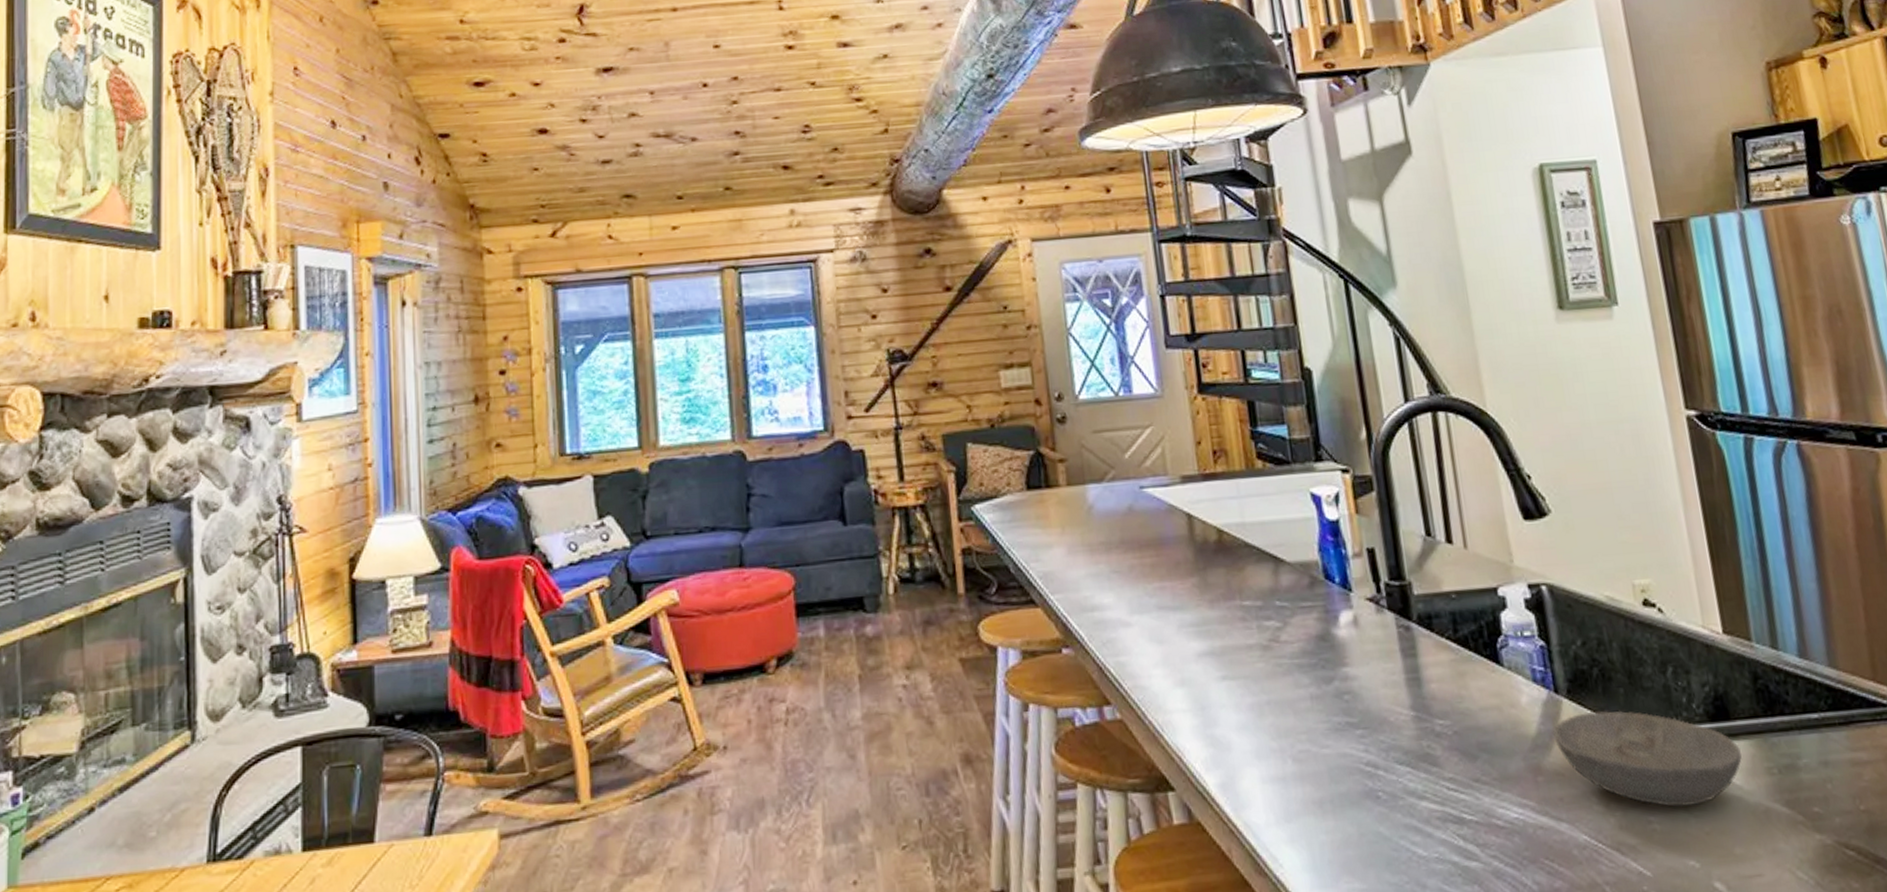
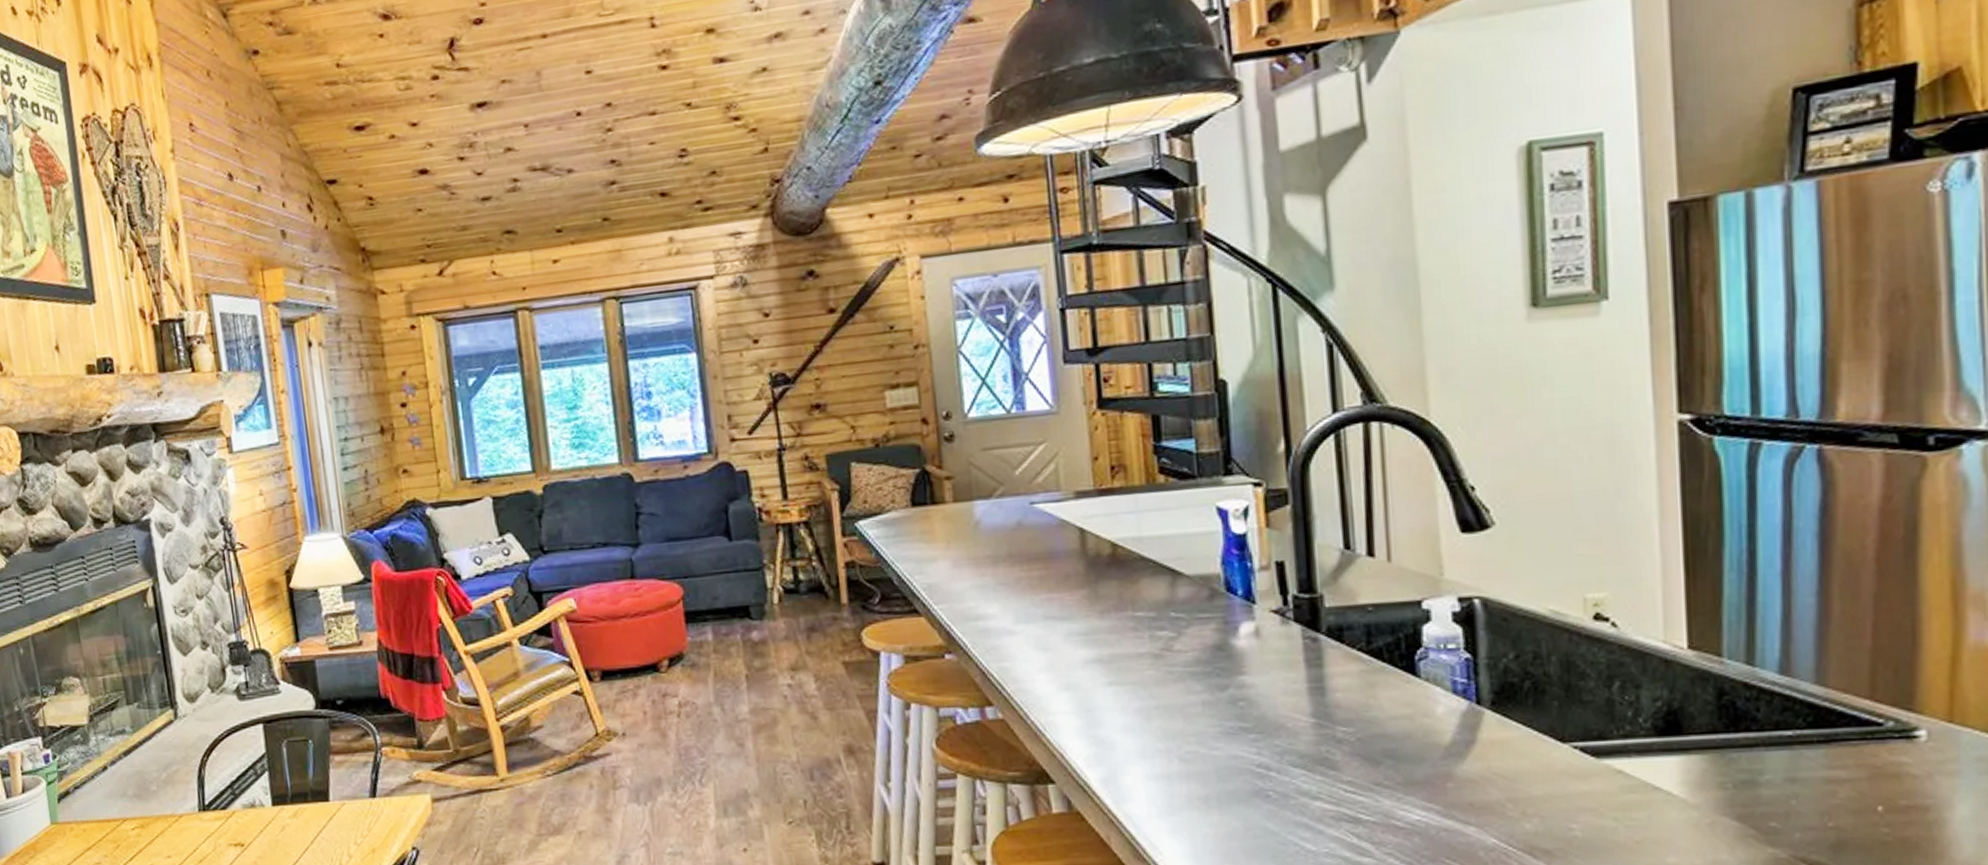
bowl: present [1553,710,1742,808] -> none [1469,722,1690,817]

